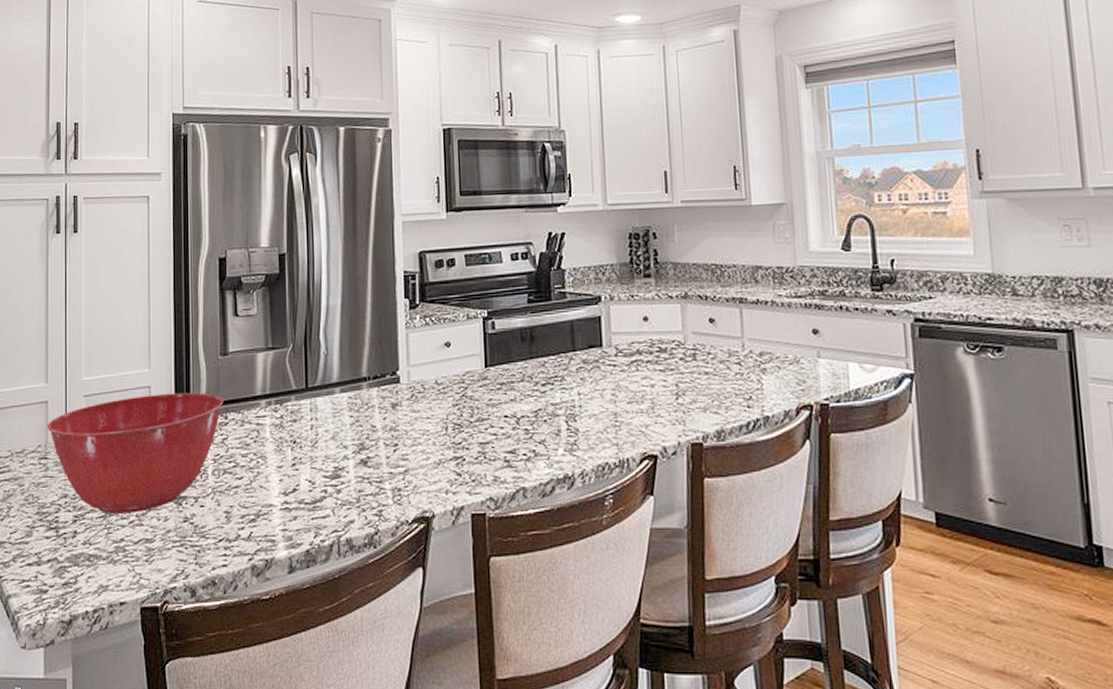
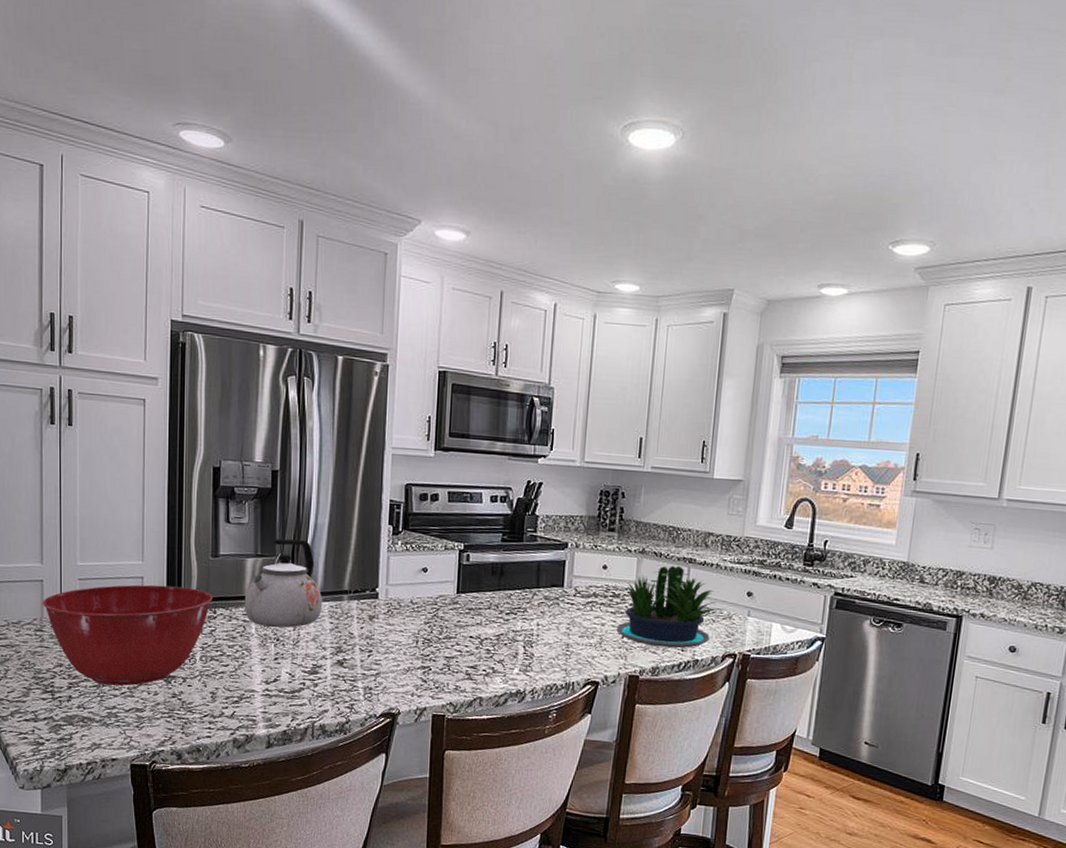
kettle: none [256,325,341,428] -> present [244,538,323,628]
potted plant: none [668,308,791,406] -> present [616,566,726,649]

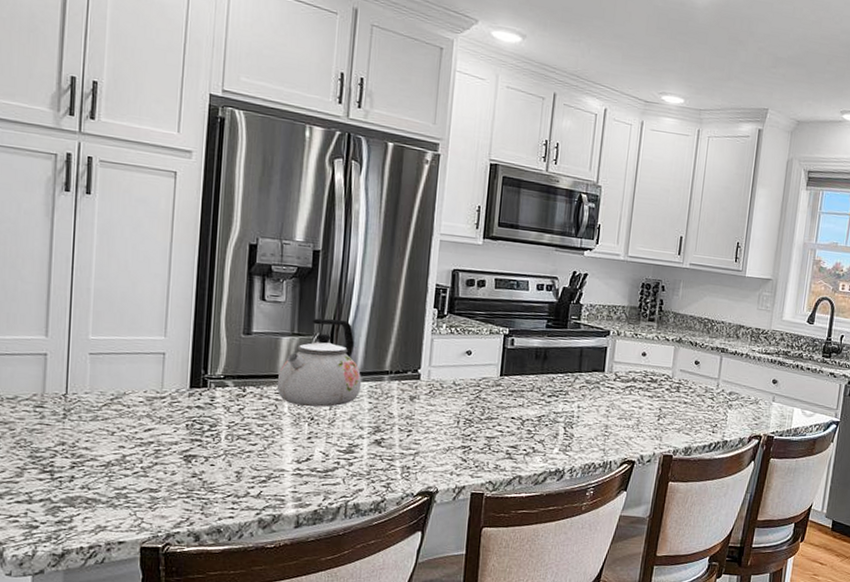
mixing bowl: present [42,584,213,686] -> none [44,360,243,465]
potted plant: present [616,566,726,649] -> none [653,354,754,431]

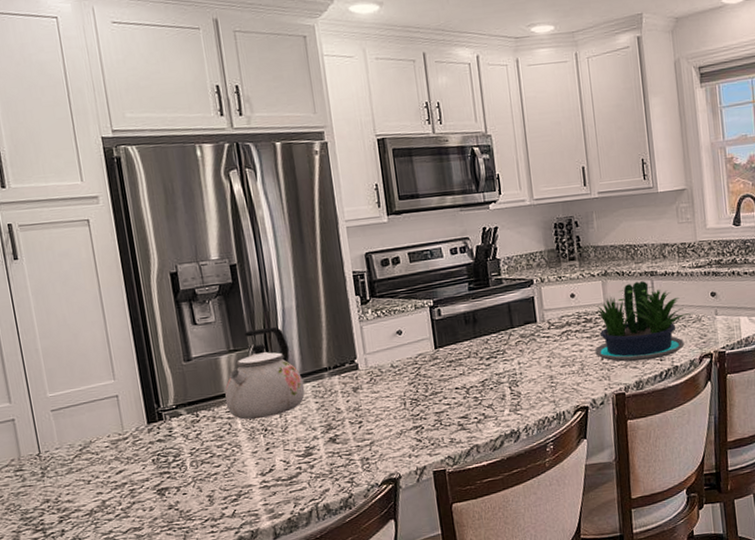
potted plant: none [653,354,754,431] -> present [595,281,694,362]

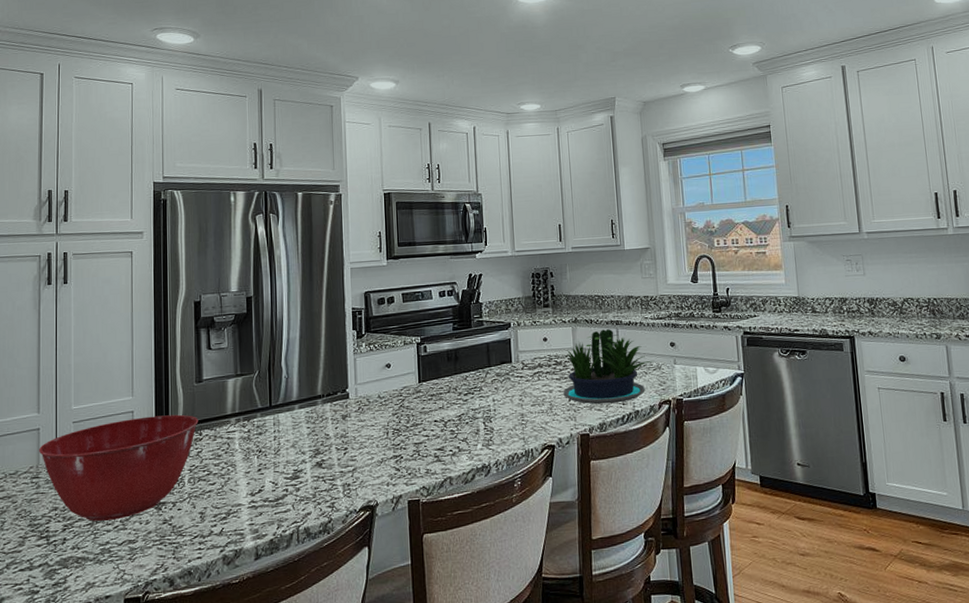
mixing bowl: none [17,396,193,511] -> present [38,414,199,521]
kettle: present [225,327,305,420] -> none [227,355,299,440]

